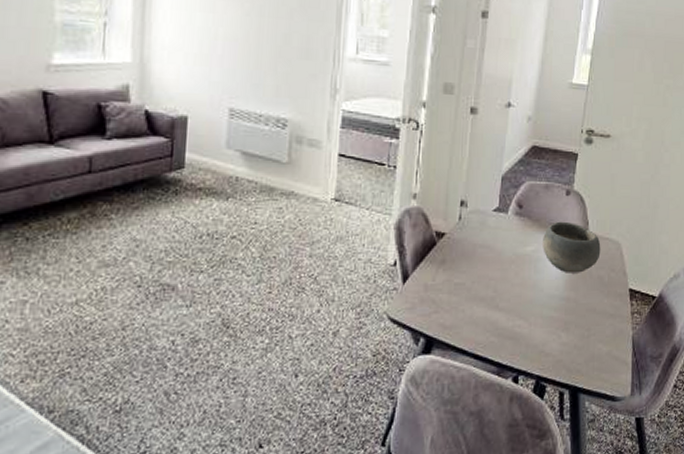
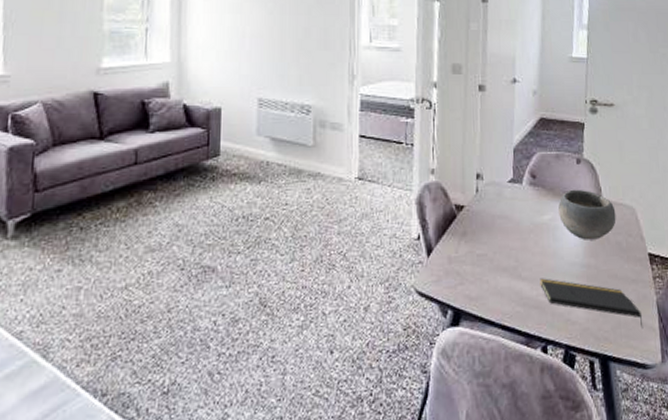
notepad: none [517,309,617,363] -> present [540,278,644,329]

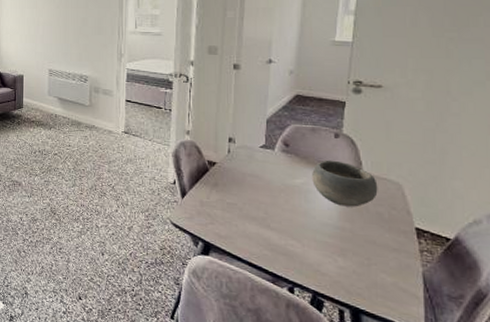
notepad: present [540,278,644,329] -> none [289,231,404,294]

